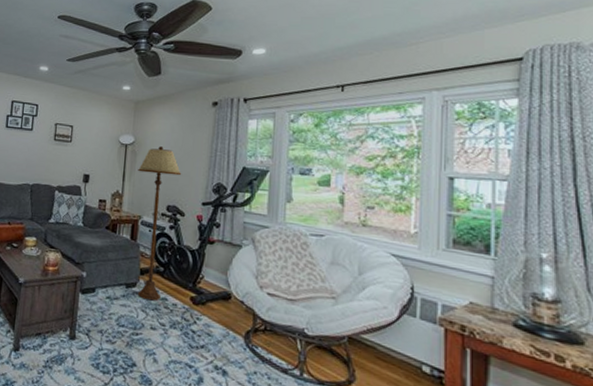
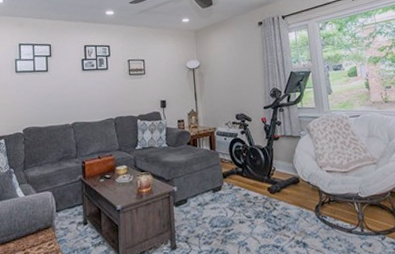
floor lamp: present [137,146,182,301] -> none [207,66,244,199]

